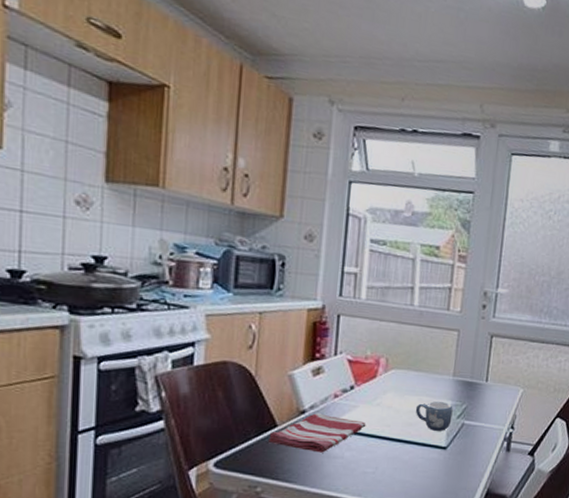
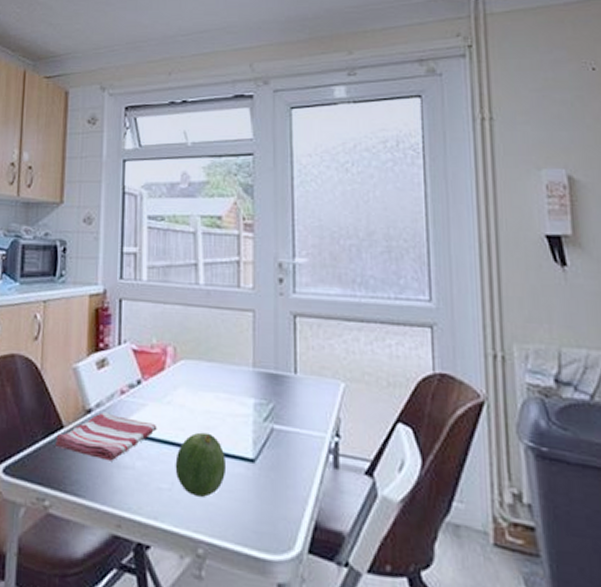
fruit: none [379,427,423,477] -> present [175,432,227,497]
mug: present [415,401,453,431] -> none [212,399,258,438]

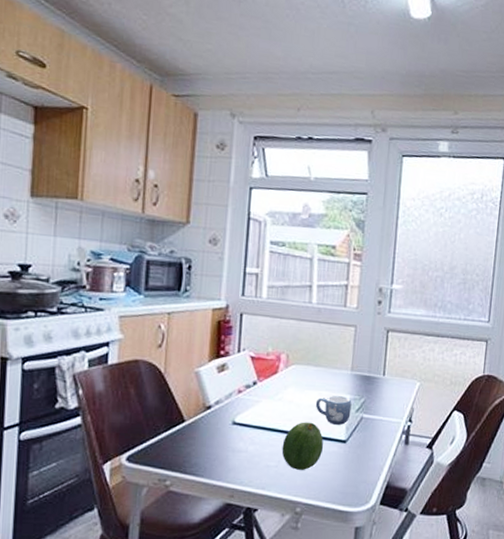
dish towel: present [55,412,157,461] -> none [177,408,269,447]
mug: none [212,399,258,438] -> present [315,396,352,425]

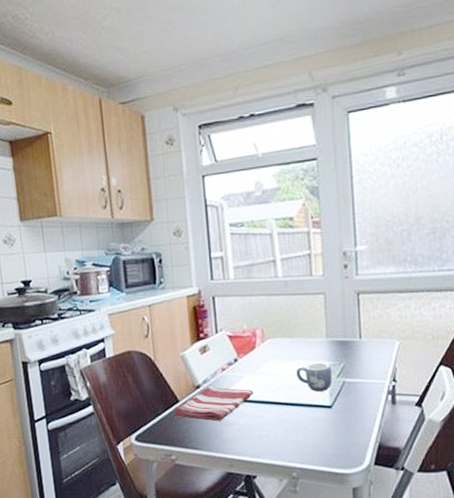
dish towel: none [177,408,269,447] -> present [174,386,254,421]
fruit: present [281,422,324,470] -> none [270,391,310,437]

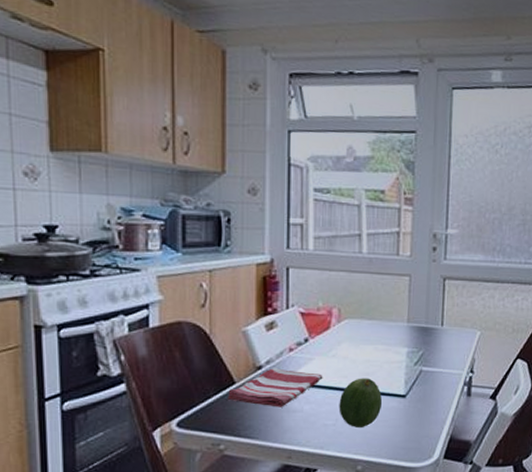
fruit: none [270,391,310,437] -> present [339,378,383,427]
mug: present [296,363,332,391] -> none [371,349,410,379]

